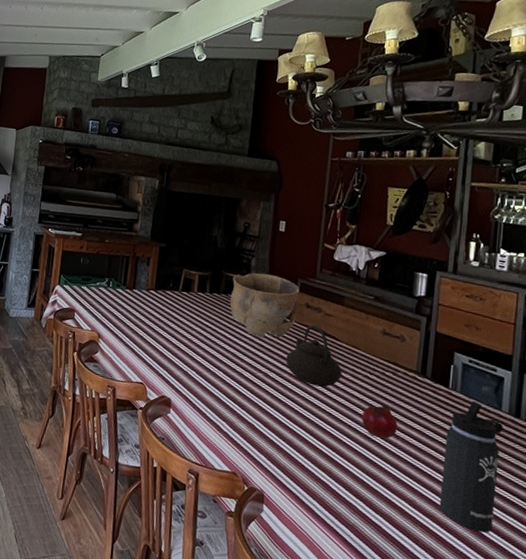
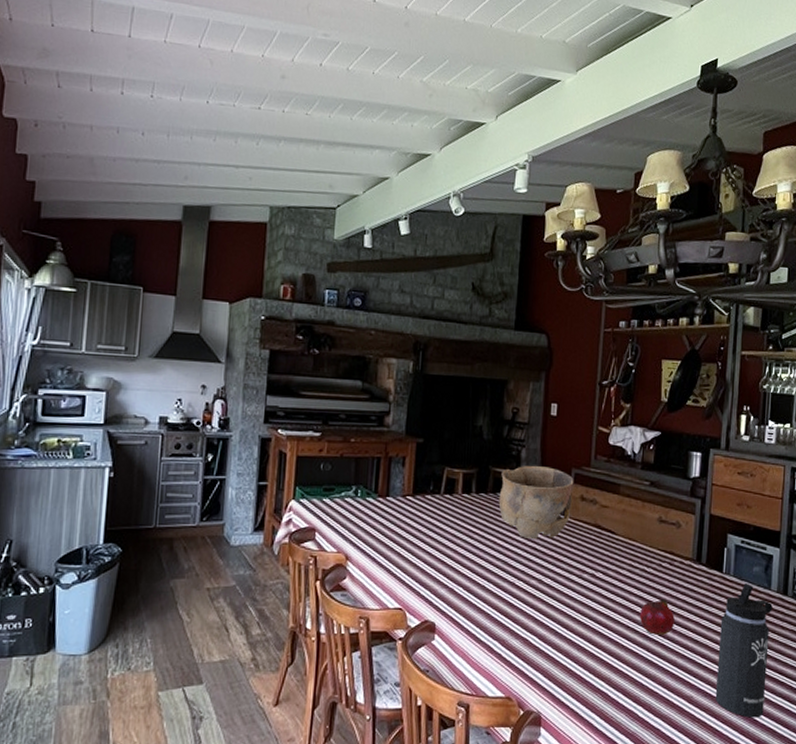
teapot: present [286,325,342,387] -> none [561,519,619,587]

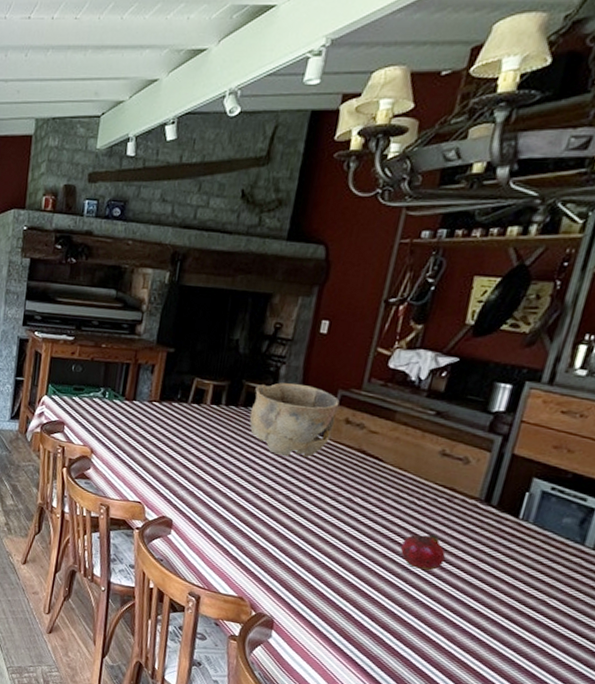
thermos bottle: present [715,583,773,718] -> none [484,533,583,673]

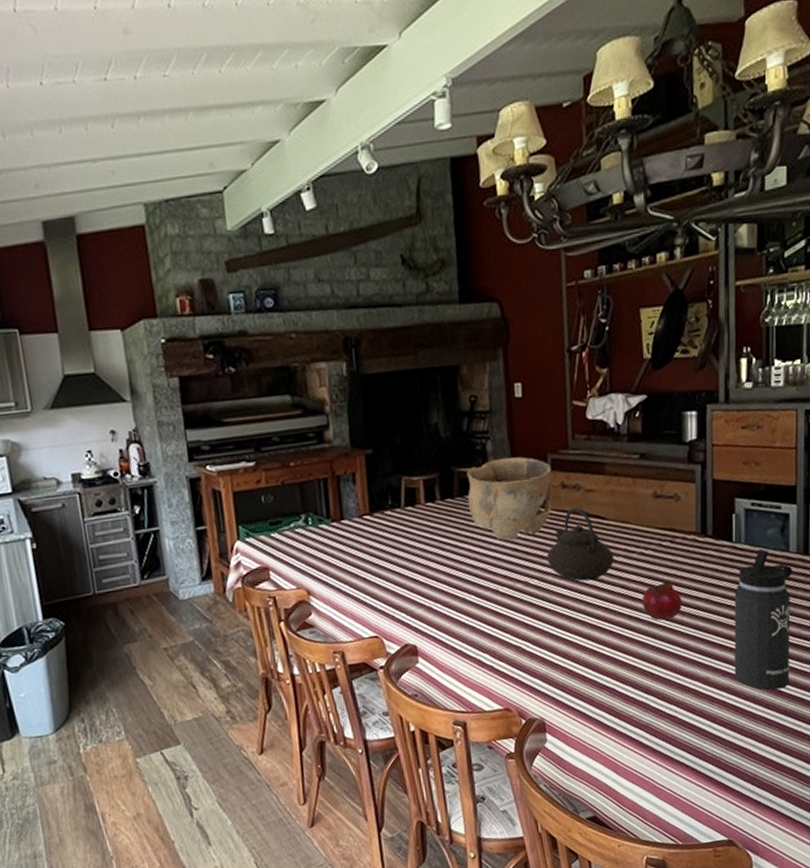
teapot: none [313,443,383,513] -> present [547,507,614,581]
thermos bottle: none [484,533,583,673] -> present [733,549,792,690]

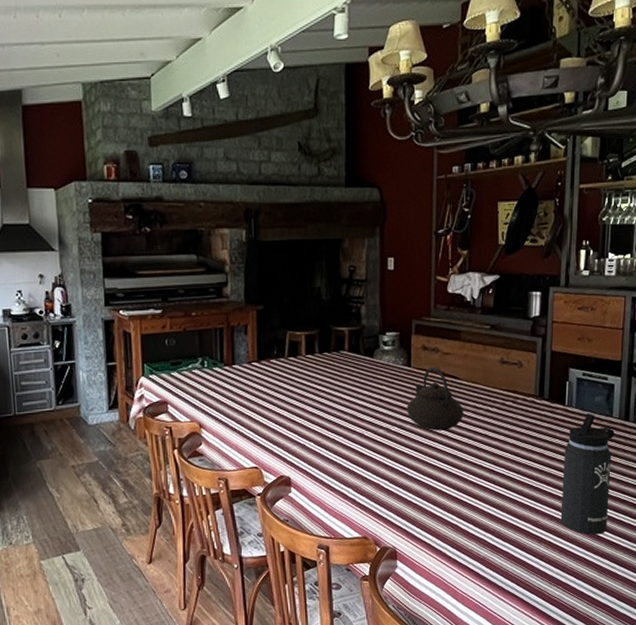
bowl: present [467,457,552,541] -> none [342,320,415,392]
fruit: present [641,581,682,621] -> none [485,435,519,469]

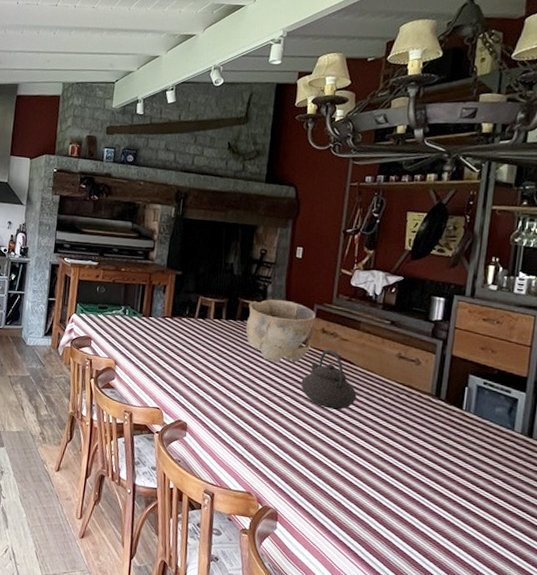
bowl: none [342,320,415,392] -> present [245,299,316,364]
thermos bottle: present [560,413,614,535] -> none [449,422,515,547]

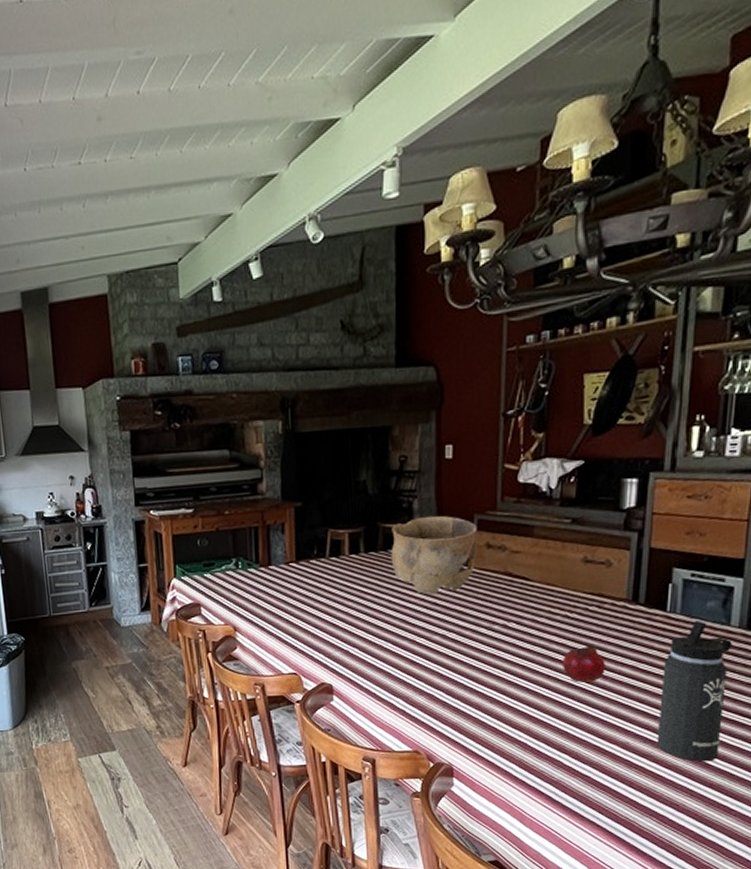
teapot: present [301,349,357,410] -> none [466,567,536,639]
fruit: none [375,427,411,459] -> present [562,645,605,683]
thermos bottle: none [449,422,515,547] -> present [656,621,732,762]

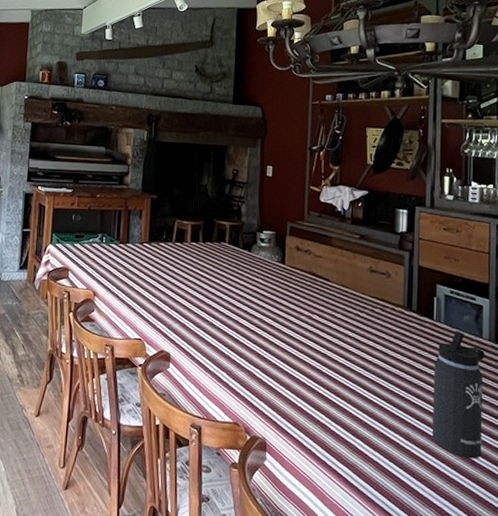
bowl: present [391,515,477,595] -> none [223,219,290,284]
fruit: present [562,645,605,683] -> none [354,342,388,375]

